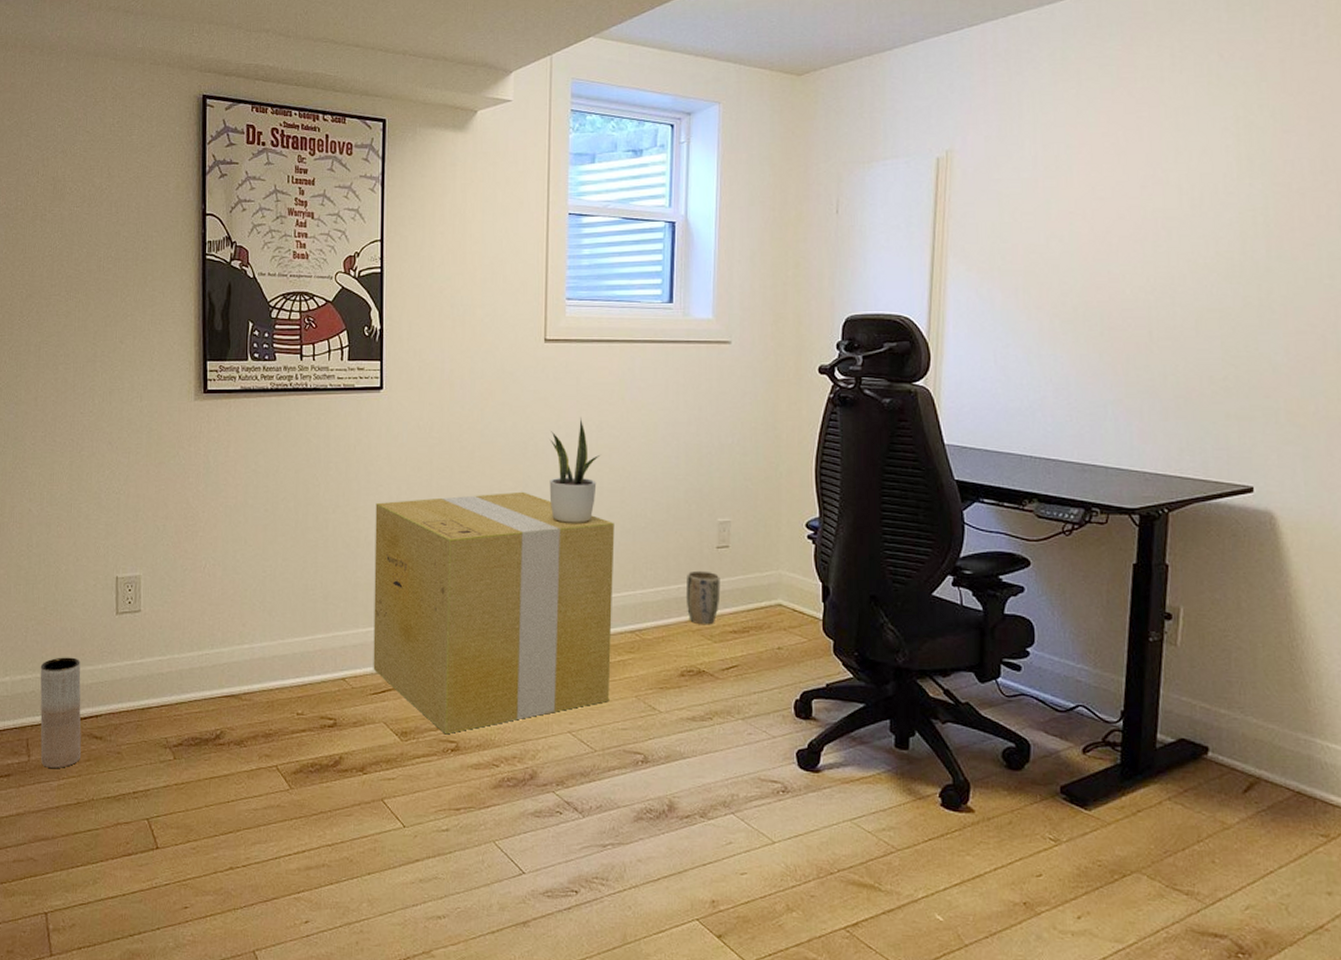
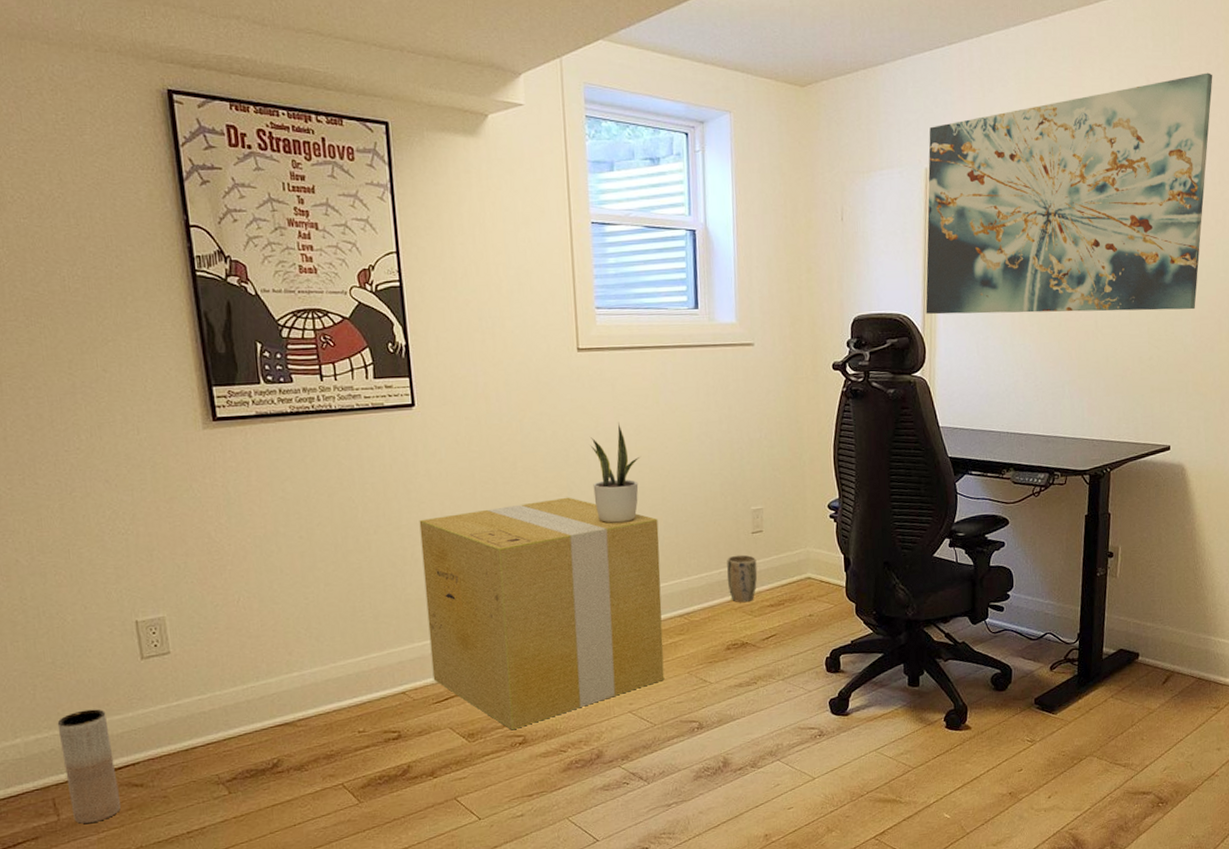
wall art: none [932,45,1311,322] -> present [925,72,1213,315]

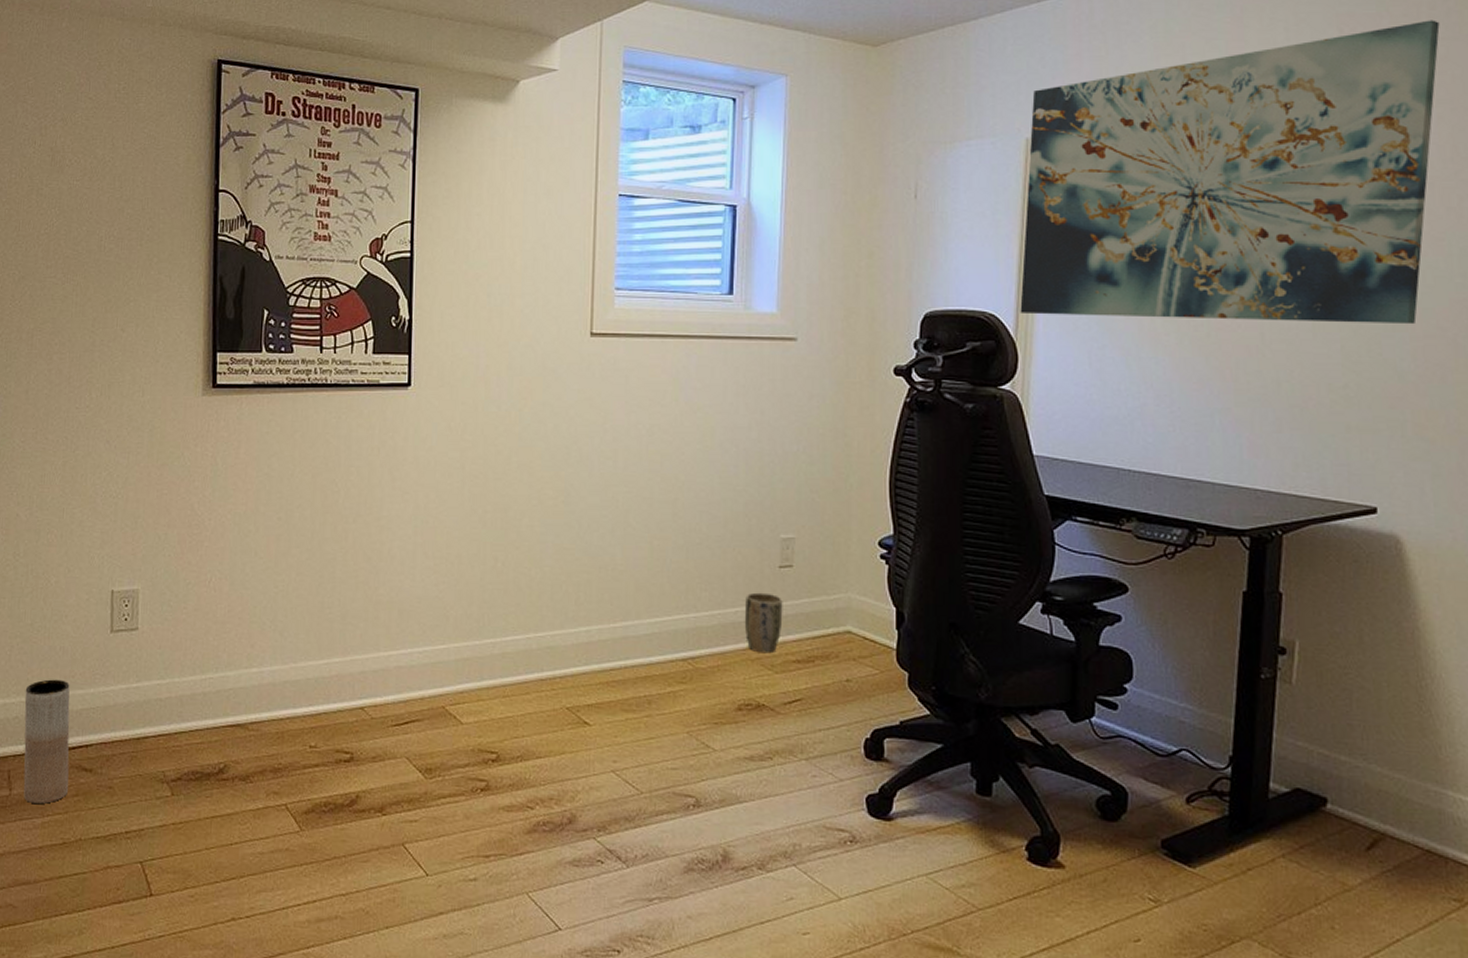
cardboard box: present [419,497,665,731] -> none [395,501,666,772]
potted plant: present [590,423,640,524] -> none [594,420,651,539]

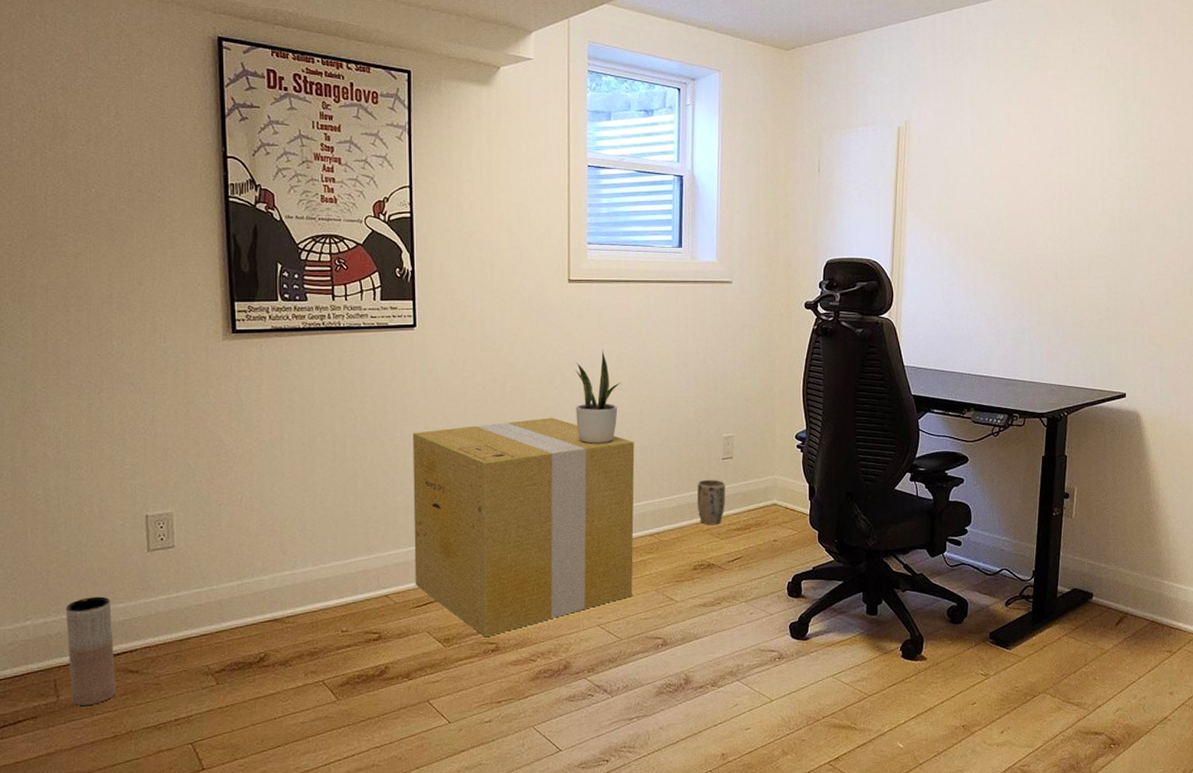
cardboard box: none [395,501,666,772] -> present [412,417,635,638]
potted plant: none [594,420,651,539] -> present [575,350,621,445]
wall art: present [1020,20,1440,325] -> none [894,48,1170,266]

